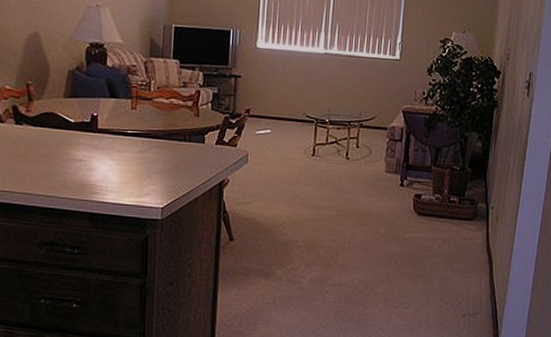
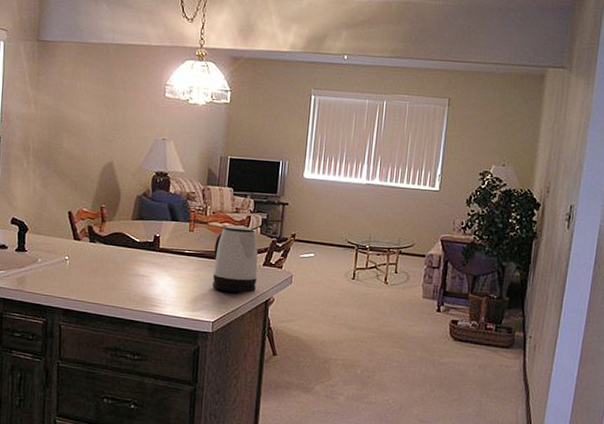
kettle: none [160,101,210,175] -> present [212,225,258,294]

